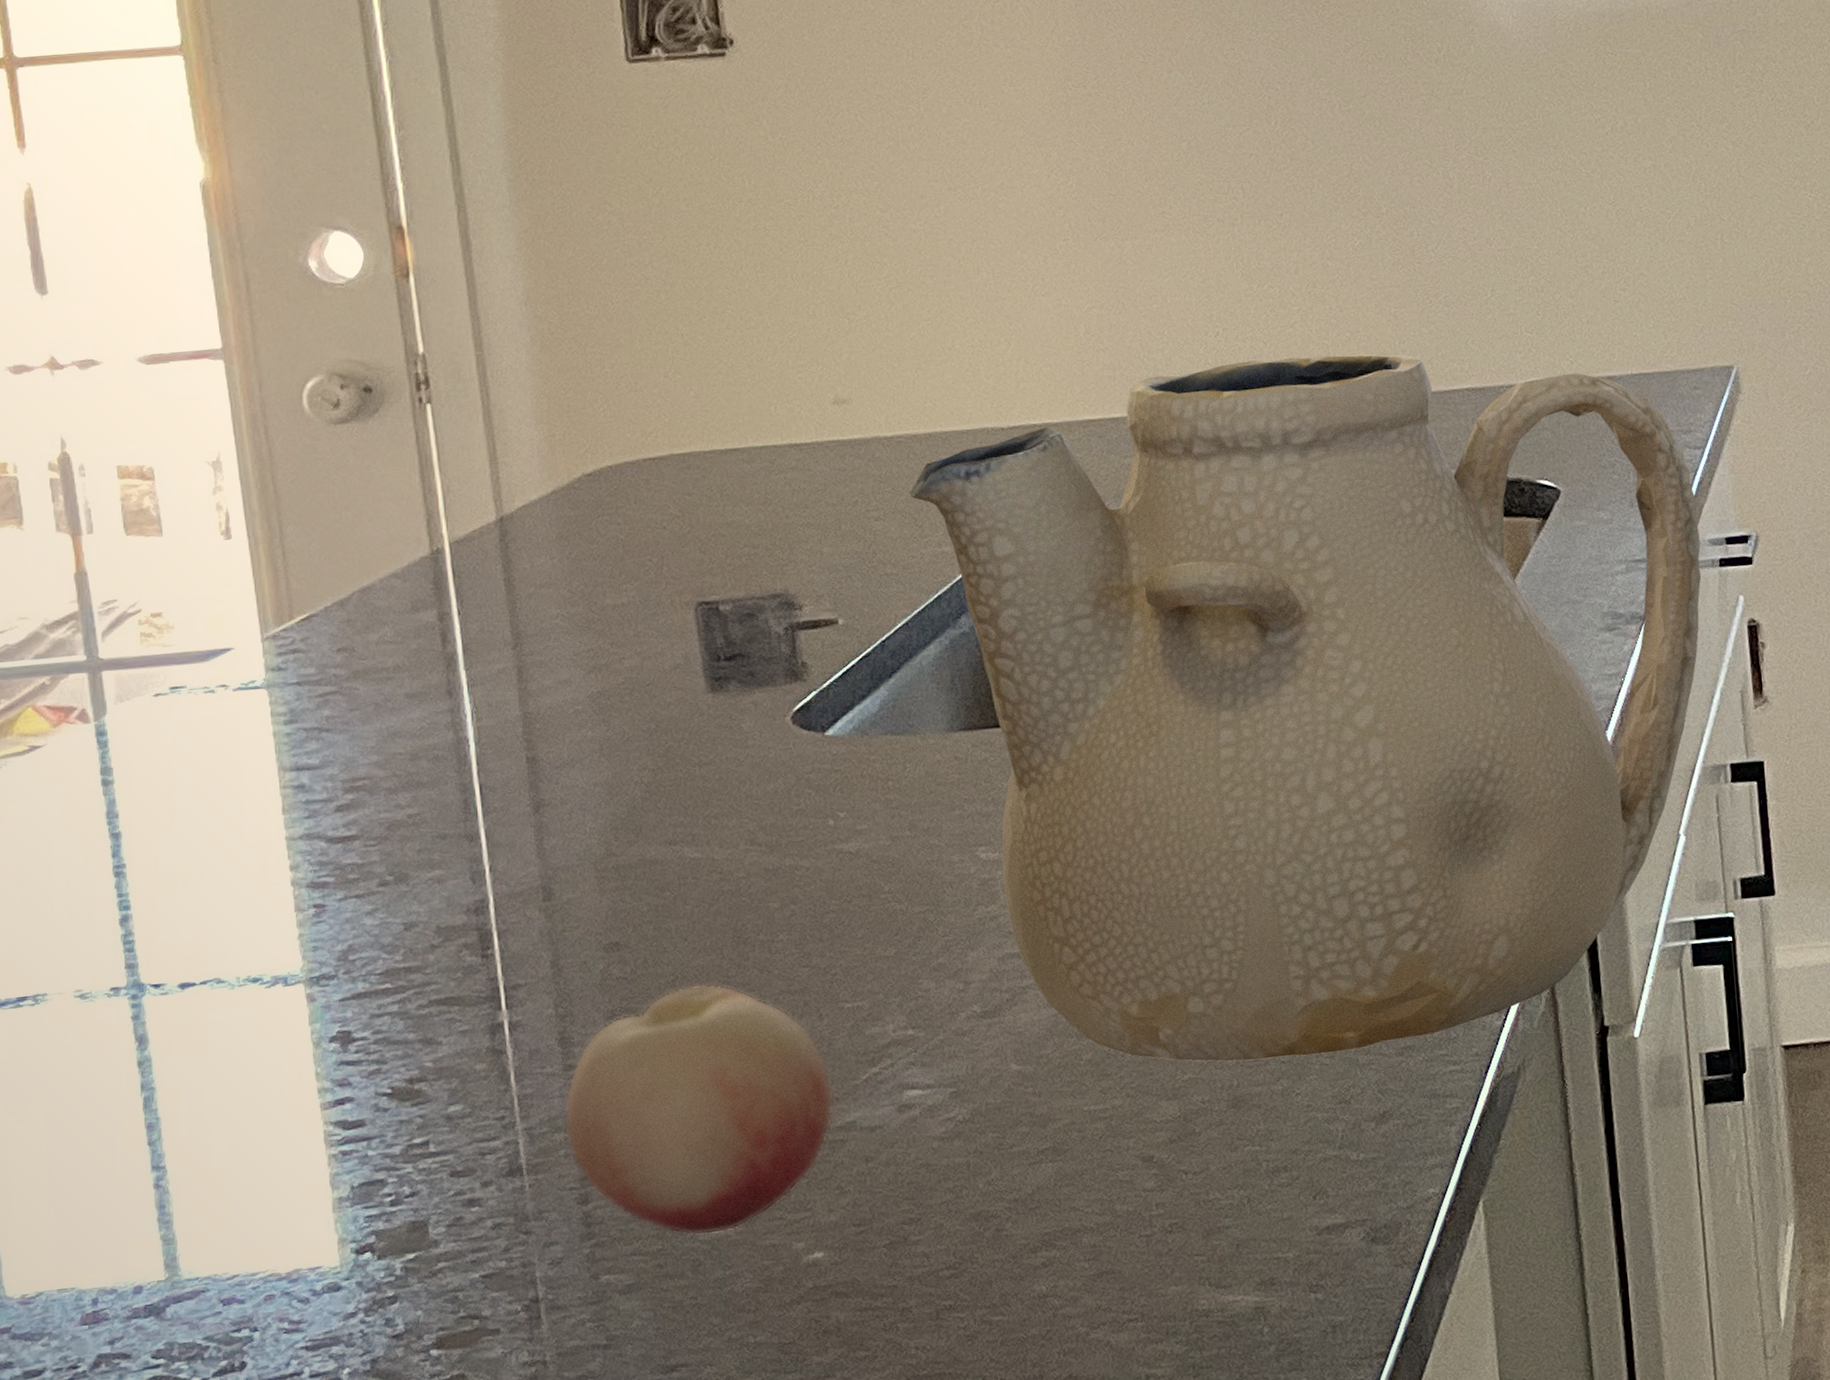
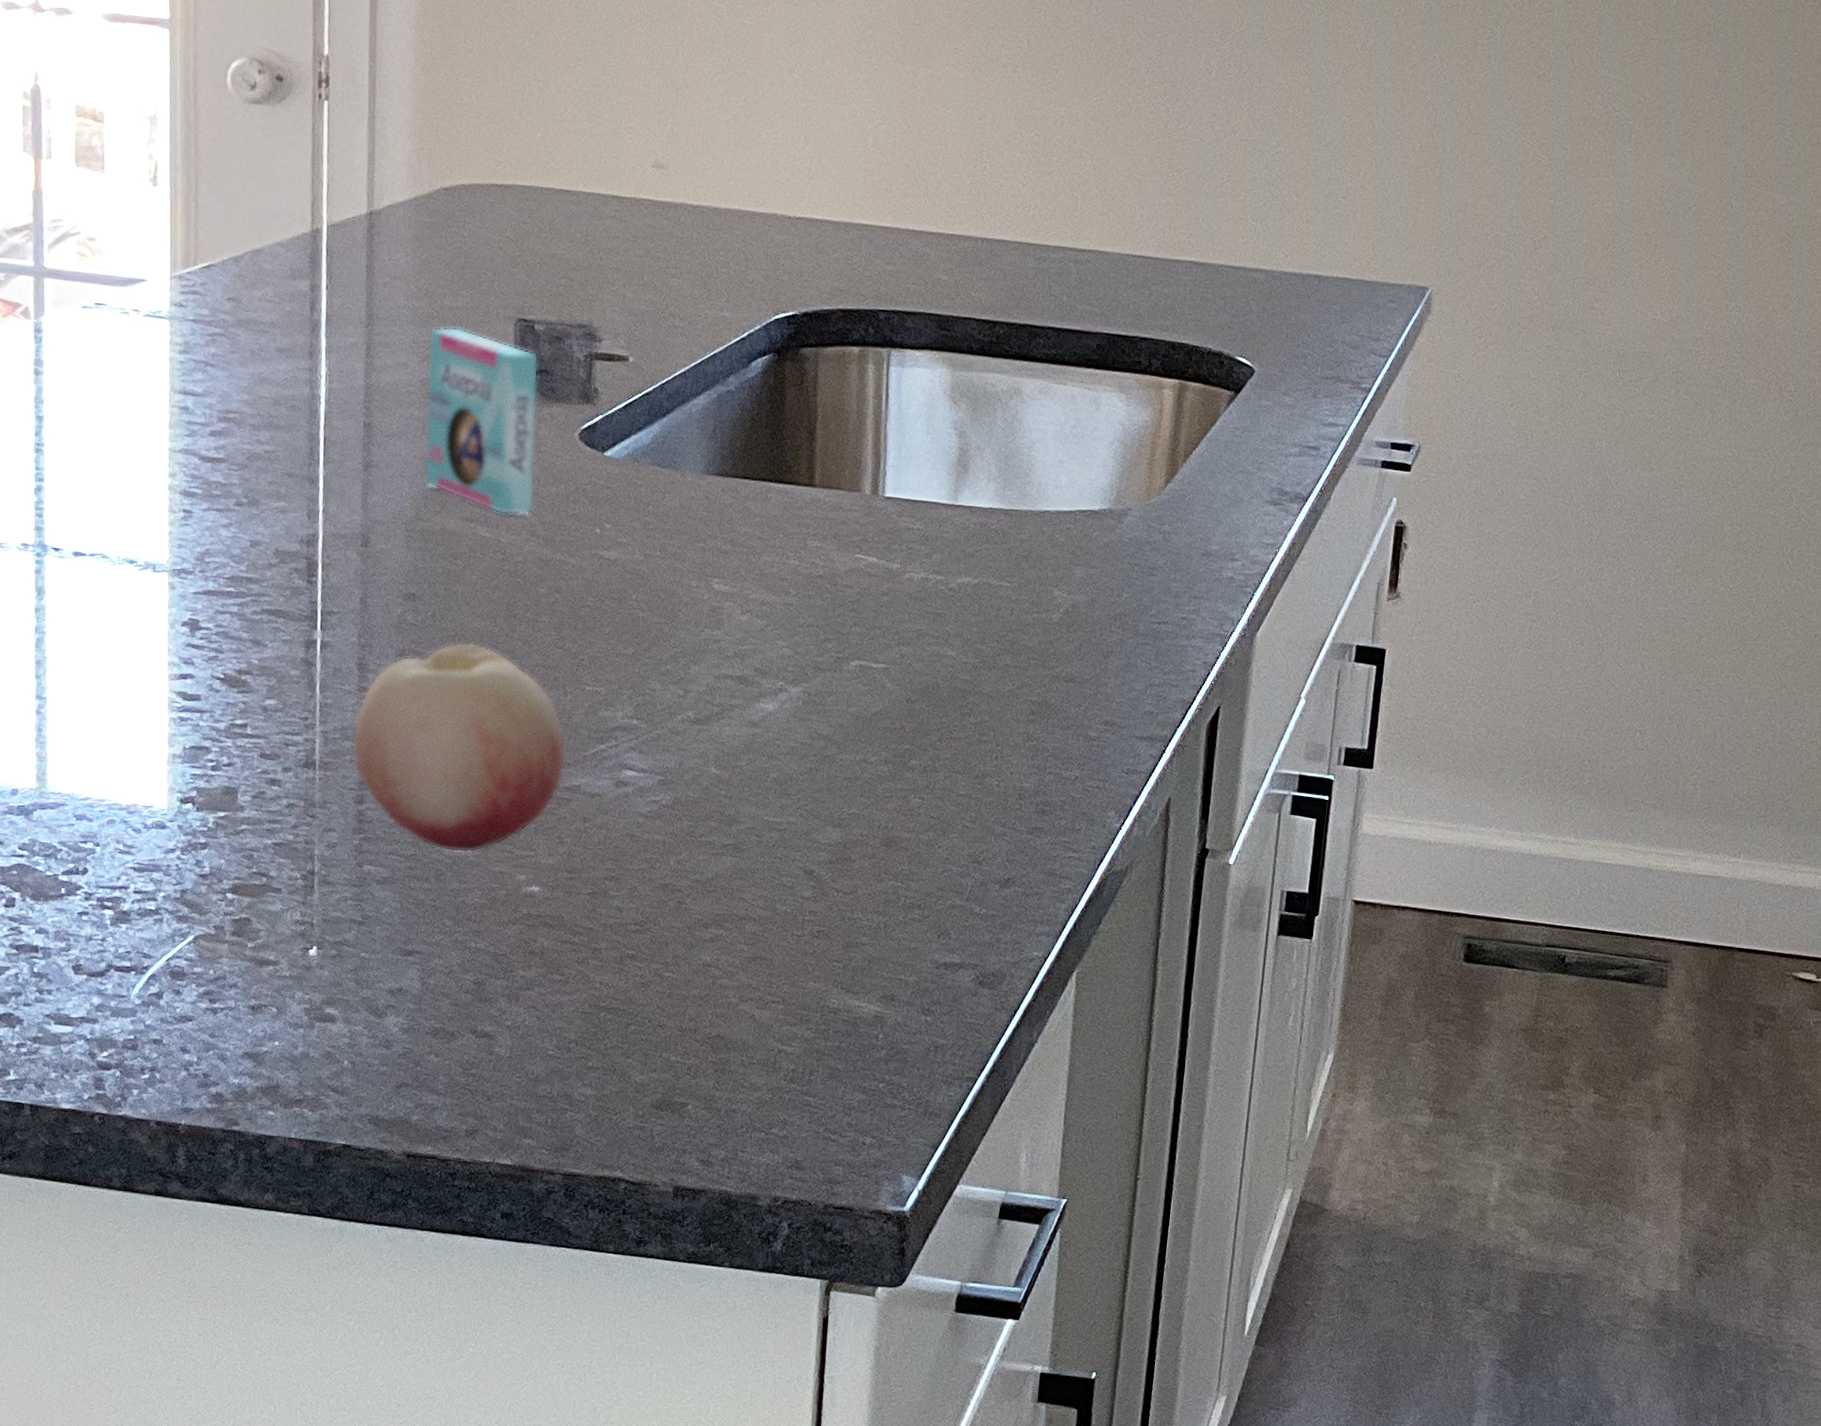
cosmetic container: none [592,626,748,828] -> present [425,327,539,515]
teapot: present [909,353,1702,1062] -> none [703,196,1372,822]

